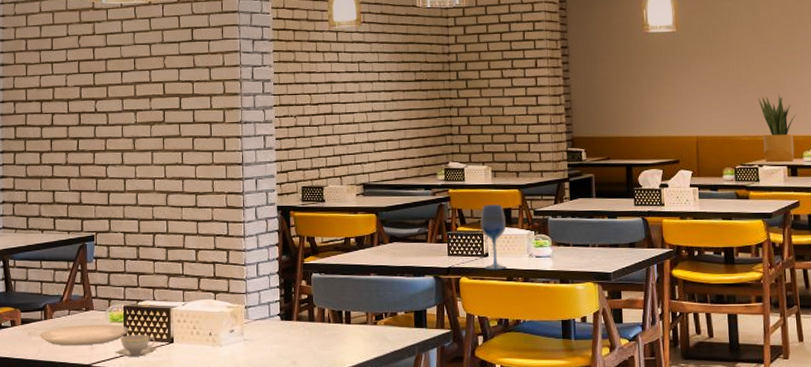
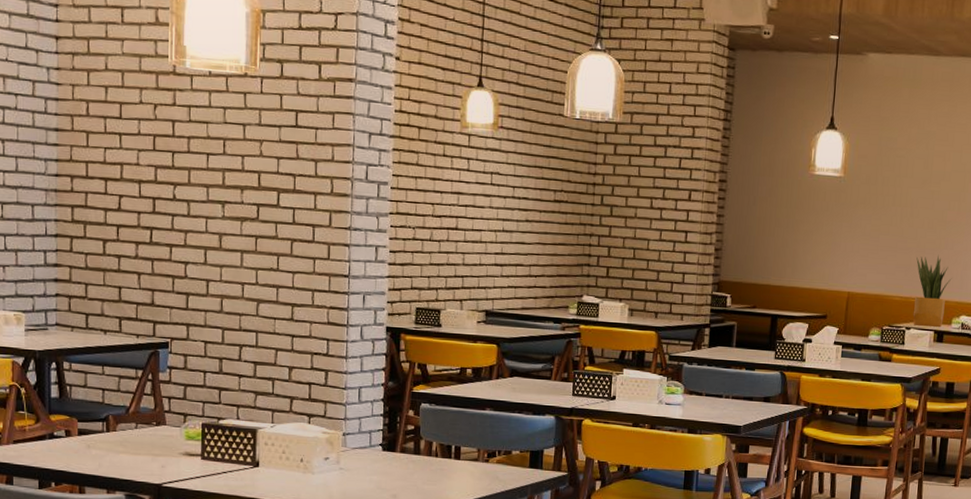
plate: present [39,324,129,346] -> none [100,440,208,464]
teacup: present [115,335,157,357] -> none [190,455,239,479]
wineglass: present [480,204,506,270] -> none [610,345,638,415]

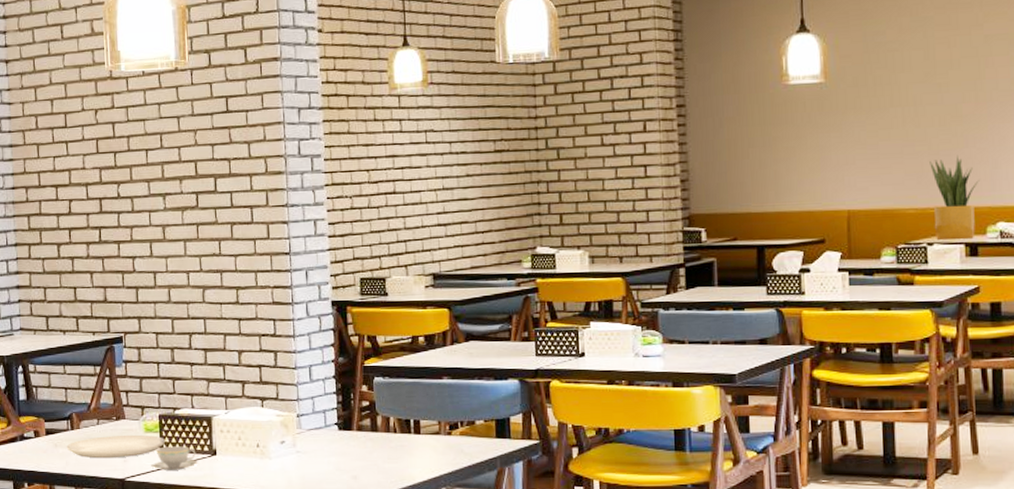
plate: none [100,440,208,464] -> present [66,434,166,459]
teacup: none [190,455,239,479] -> present [151,446,198,470]

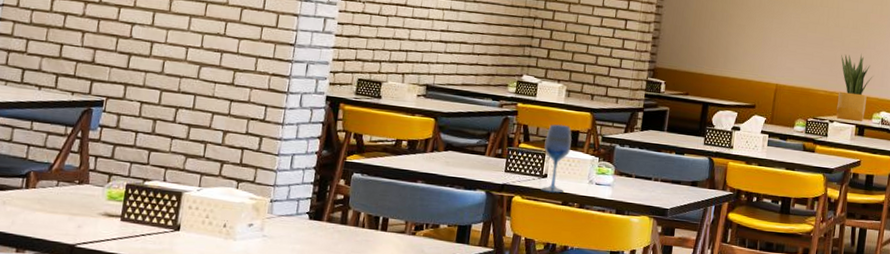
plate: present [66,434,166,459] -> none [16,199,129,223]
teacup: present [151,446,198,470] -> none [107,216,159,242]
wineglass: none [575,296,607,372] -> present [541,124,572,193]

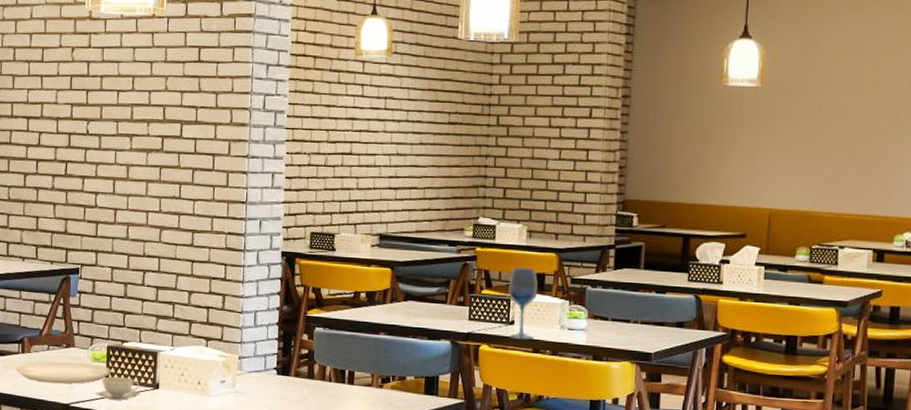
plate: none [16,199,129,223] -> present [16,362,112,384]
teacup: none [107,216,159,242] -> present [95,376,141,400]
planter: present [836,54,874,122] -> none [847,167,892,246]

